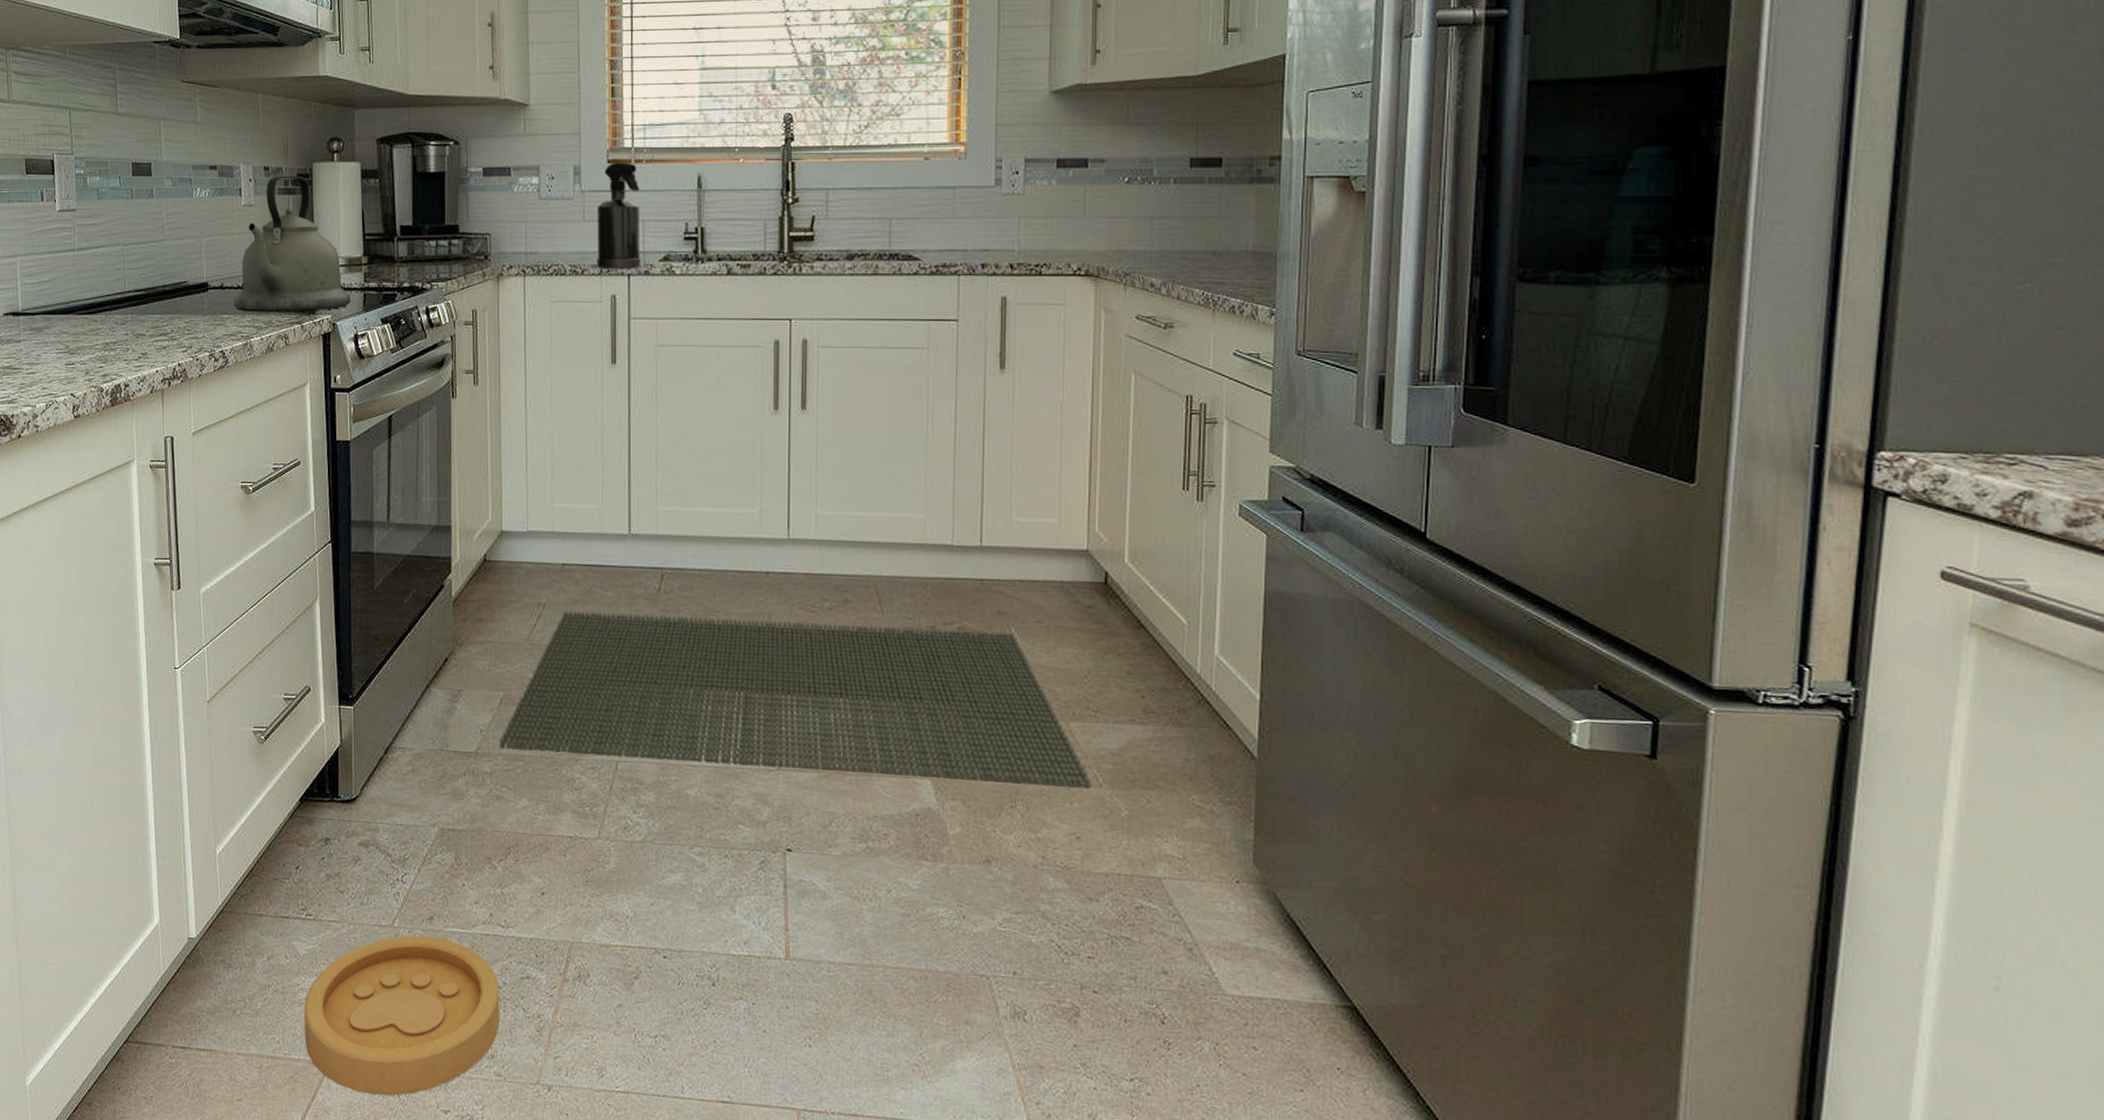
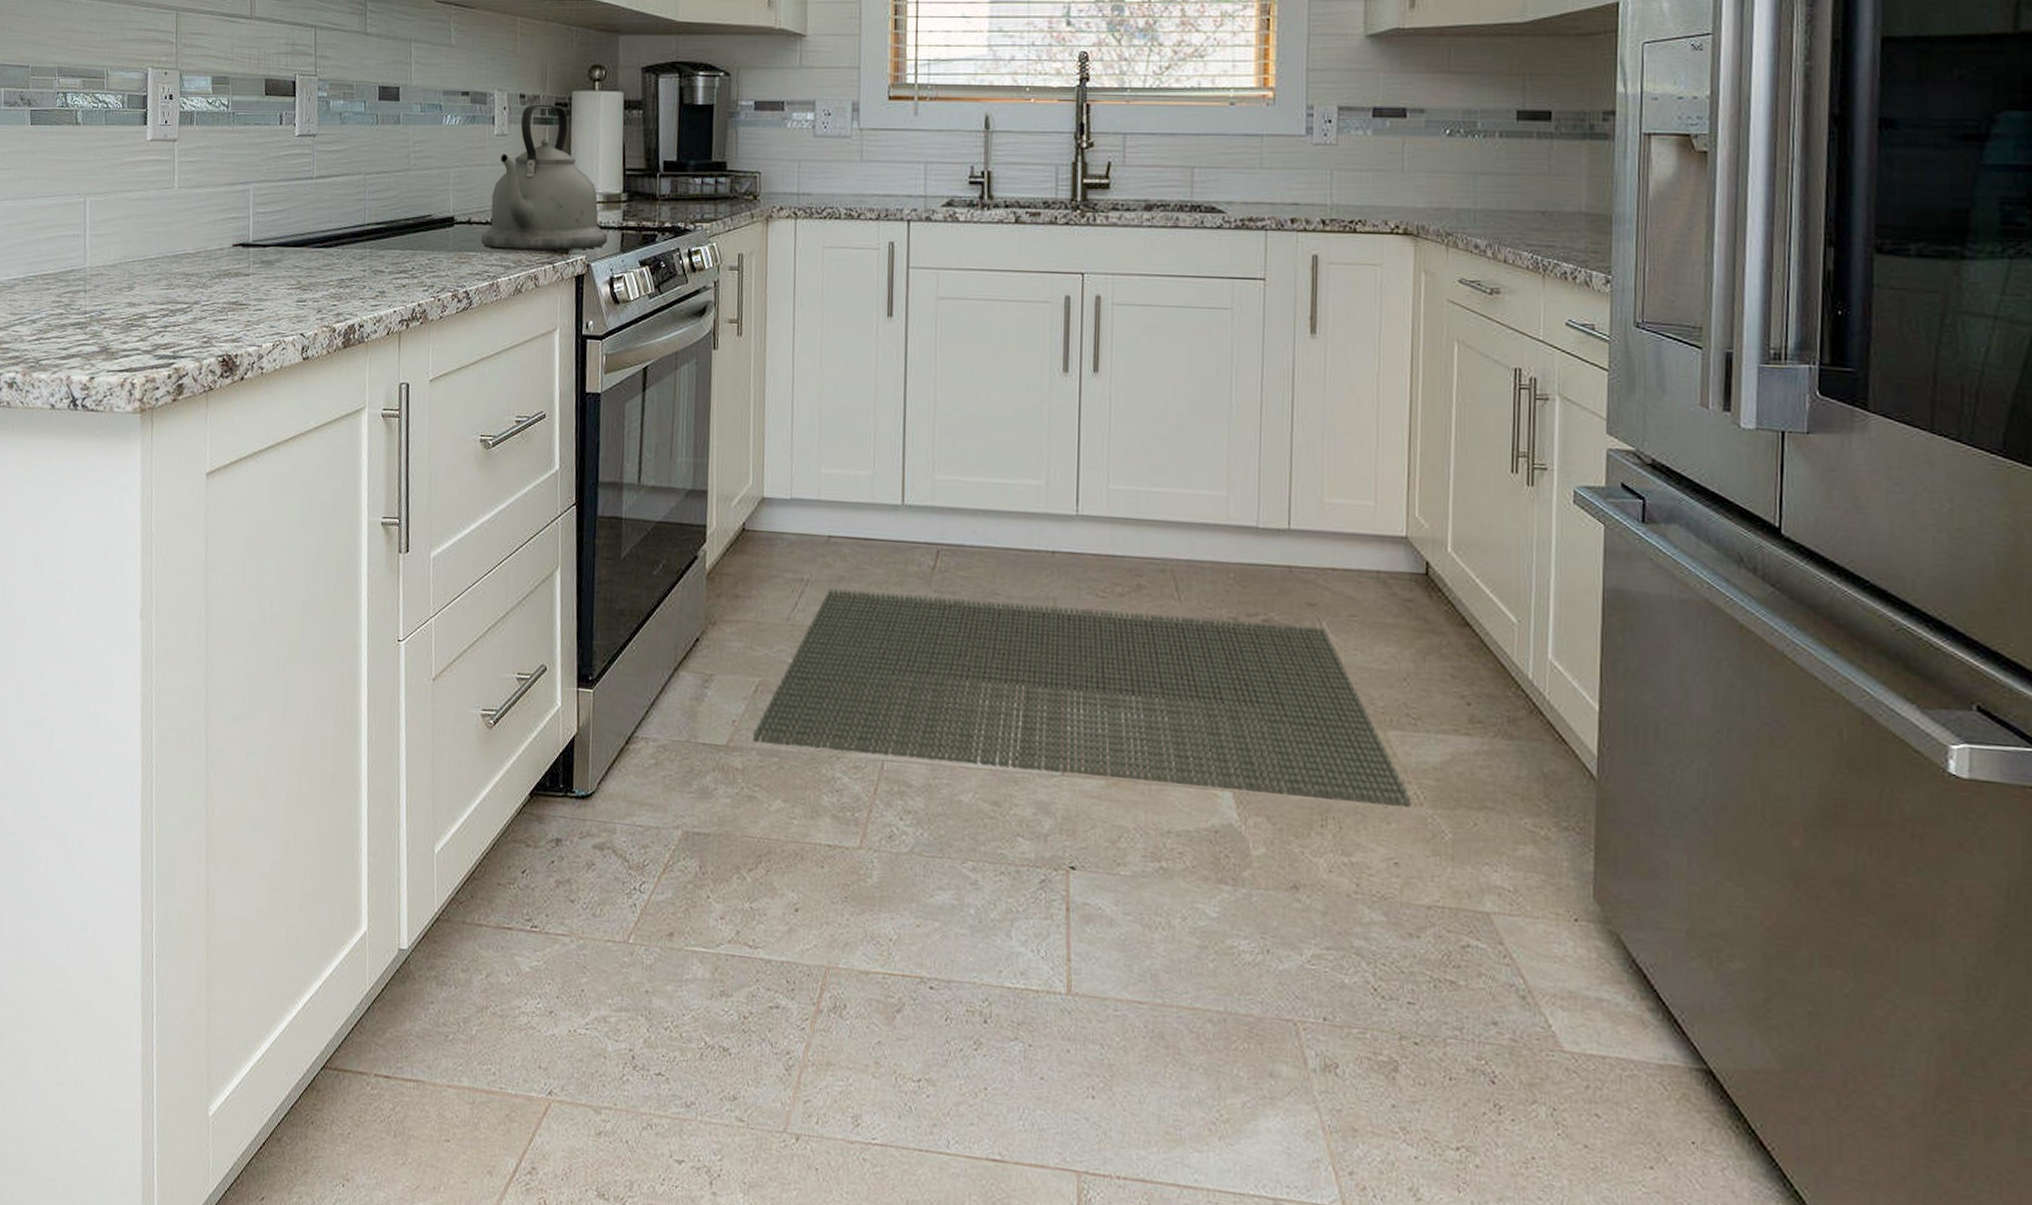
pet bowl: present [303,935,500,1096] -> none [523,953,745,1141]
spray bottle: present [596,161,641,269] -> none [874,98,923,214]

